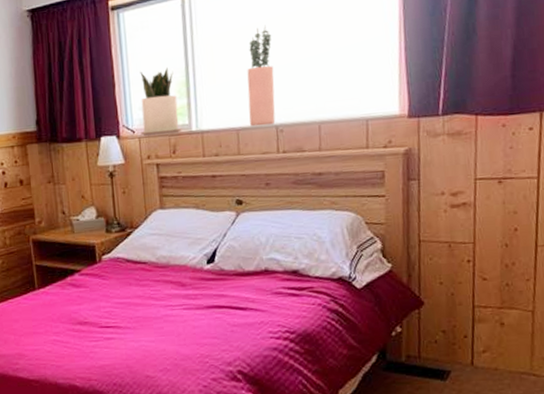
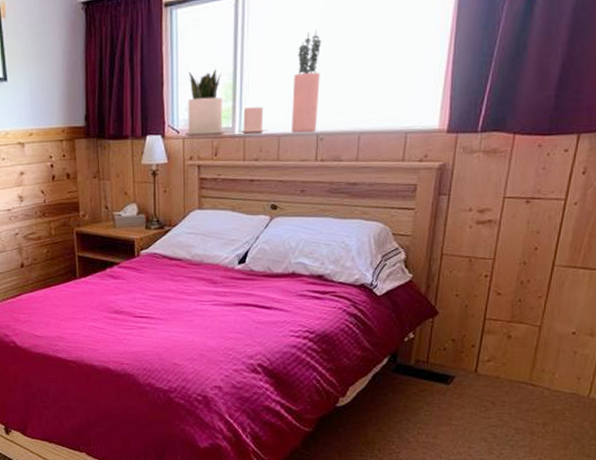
candle: none [195,102,226,131] -> present [238,107,269,135]

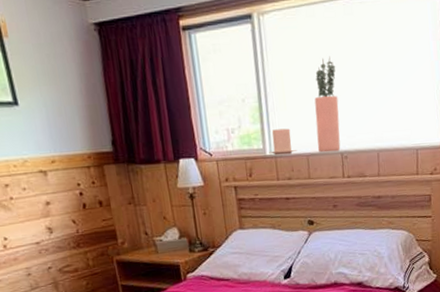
planter: present [184,69,225,137] -> none [214,93,257,159]

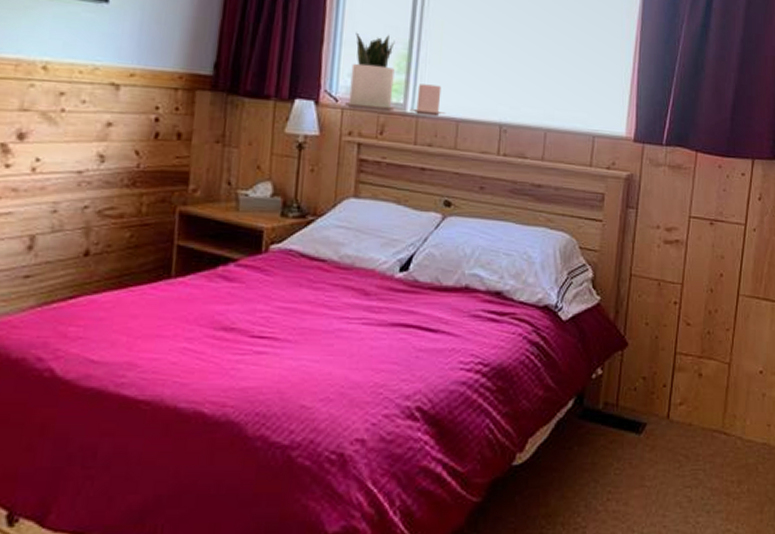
planter: none [214,93,257,159] -> present [344,32,395,112]
vase: present [314,56,341,153] -> none [471,14,509,123]

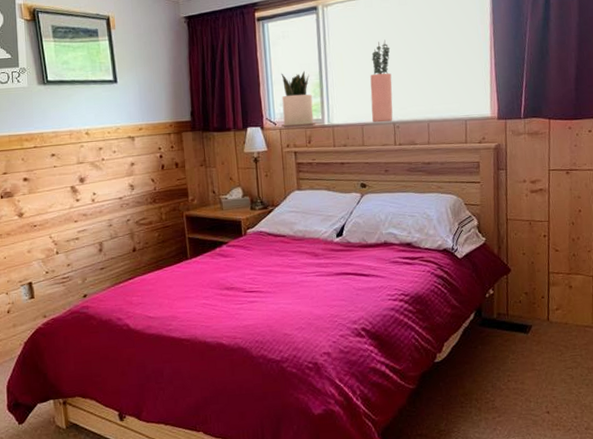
candle: present [410,84,446,116] -> none [327,101,353,125]
vase: none [471,14,509,123] -> present [370,39,393,123]

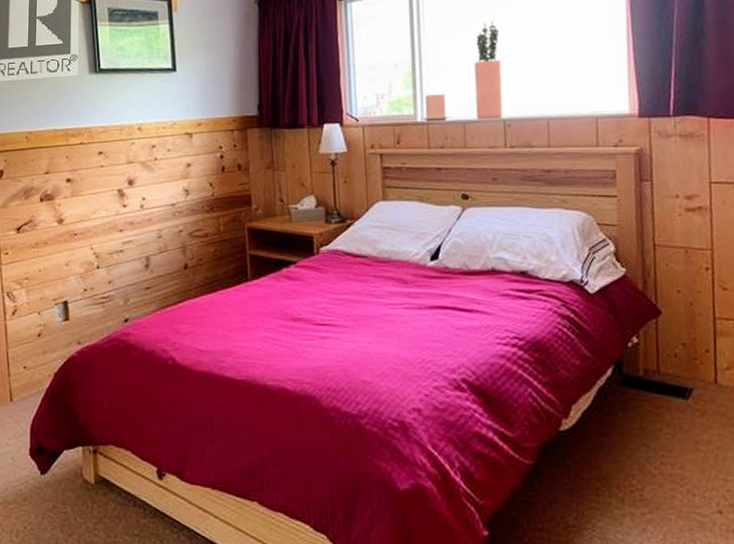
planter: present [280,71,316,128] -> none [364,58,407,125]
candle: none [327,101,353,125] -> present [420,94,453,122]

